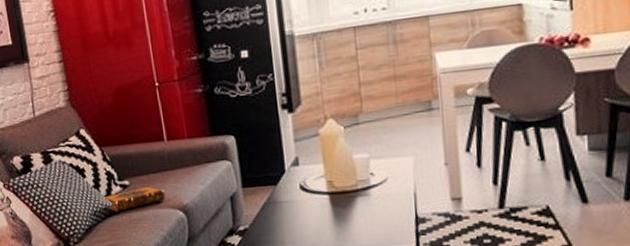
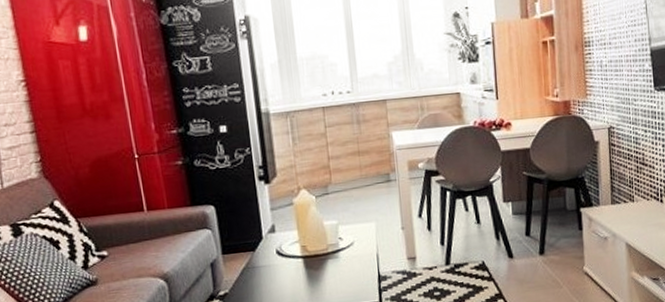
hardback book: present [102,186,166,213] -> none [79,256,146,284]

